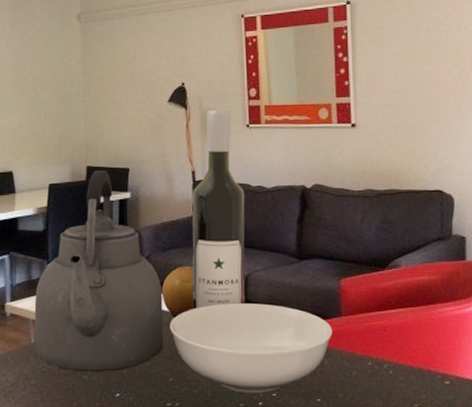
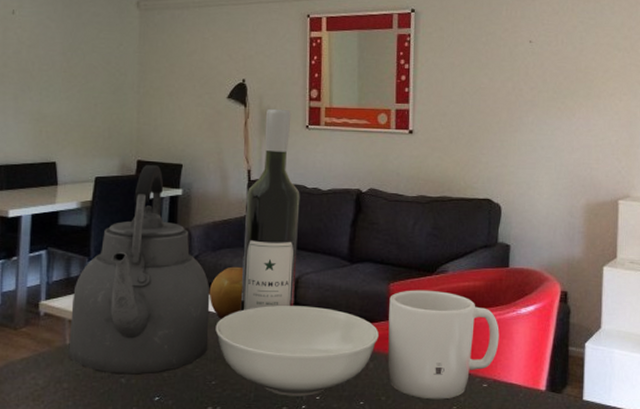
mug: none [341,285,460,397] -> present [387,290,500,400]

